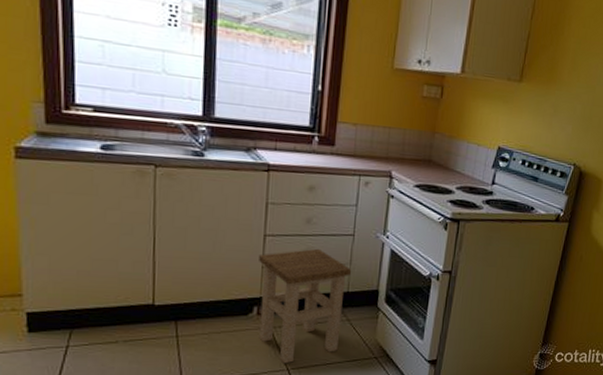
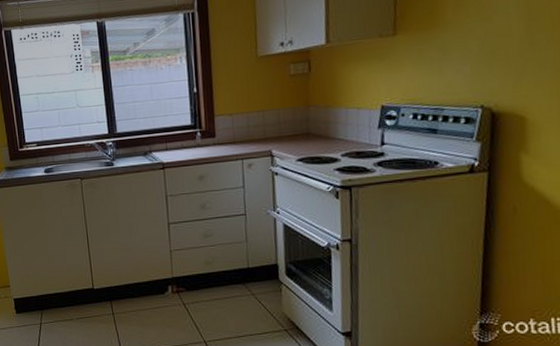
stool: present [259,248,352,364] -> none [166,230,249,337]

